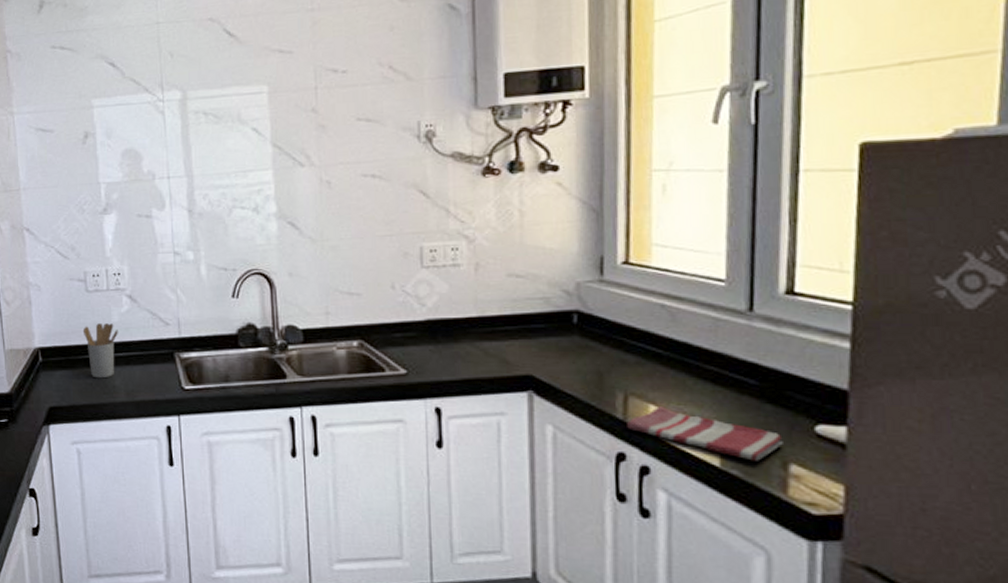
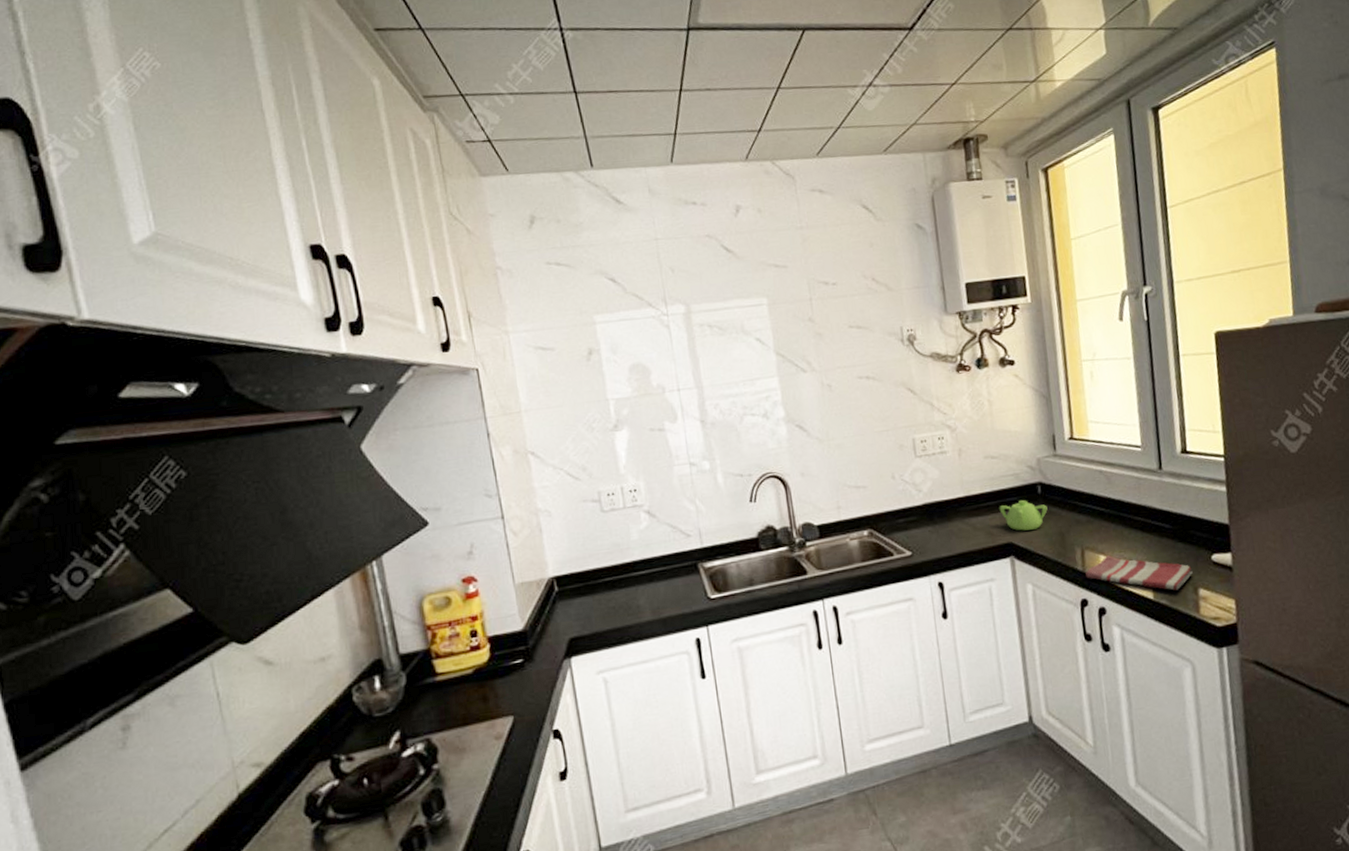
utensil holder: present [82,323,118,379] -> none [600,542,639,601]
teapot: none [520,329,584,364] -> present [999,500,1048,531]

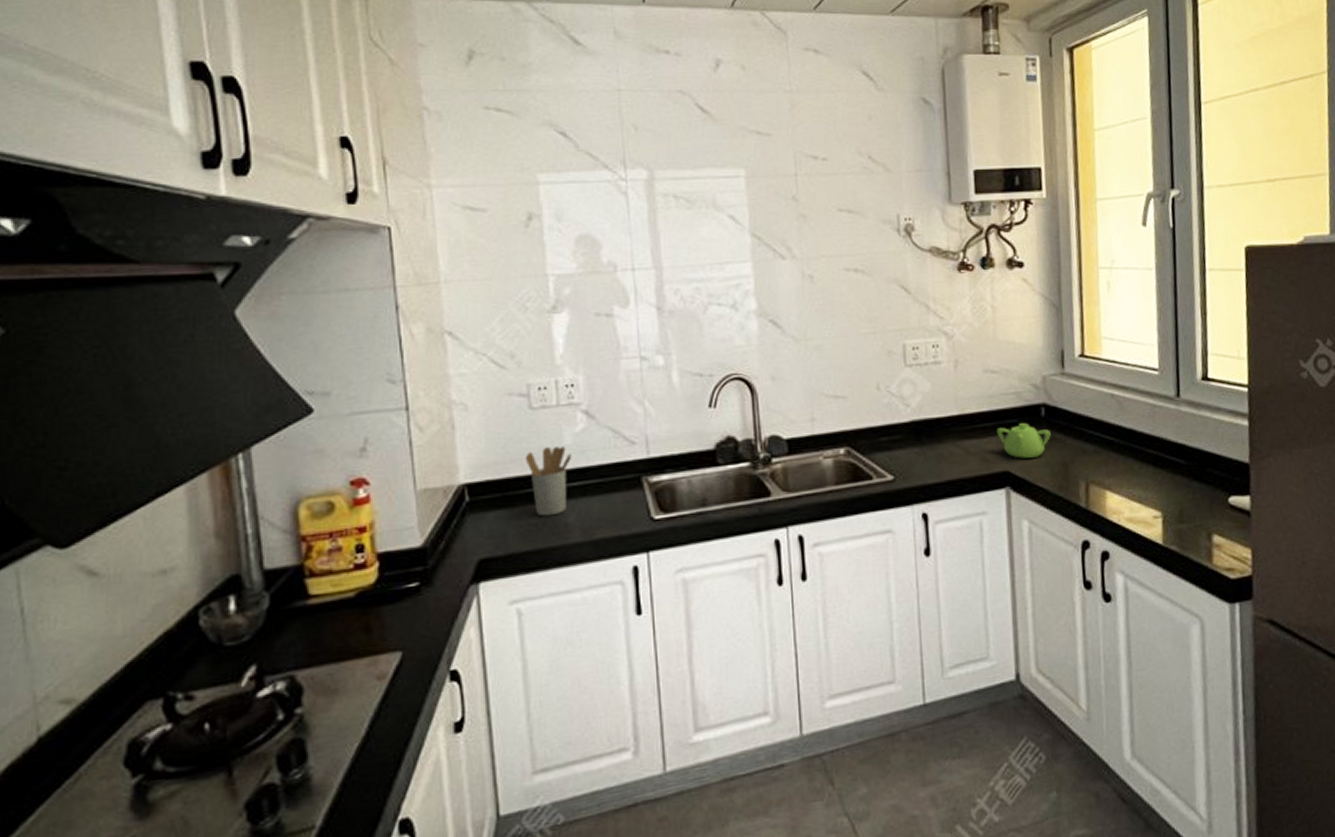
utensil holder: none [600,542,639,601] -> present [525,446,571,517]
dish towel: present [1085,555,1193,591] -> none [1089,492,1207,536]

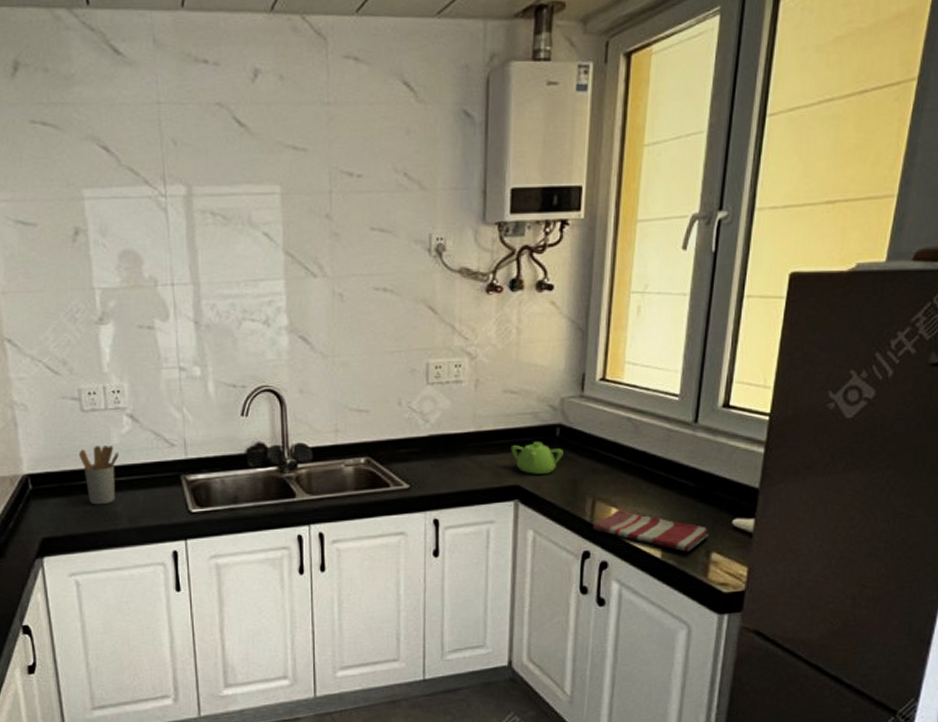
dish towel: none [1089,492,1207,536] -> present [593,509,709,552]

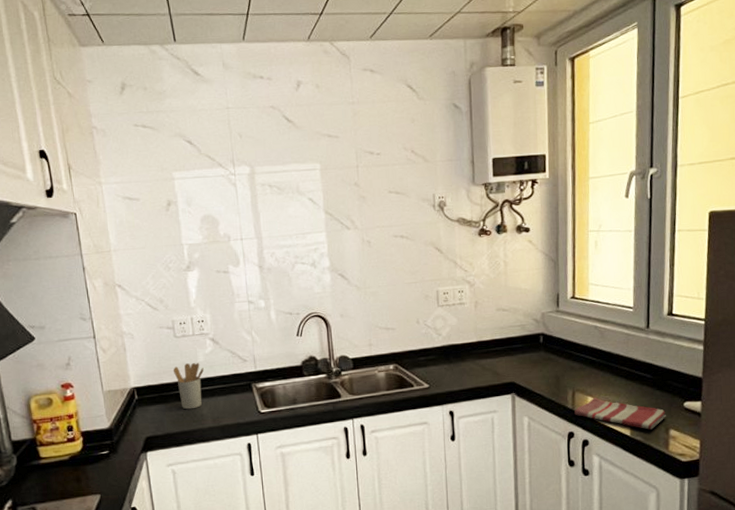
teapot: present [510,442,564,474] -> none [506,347,547,373]

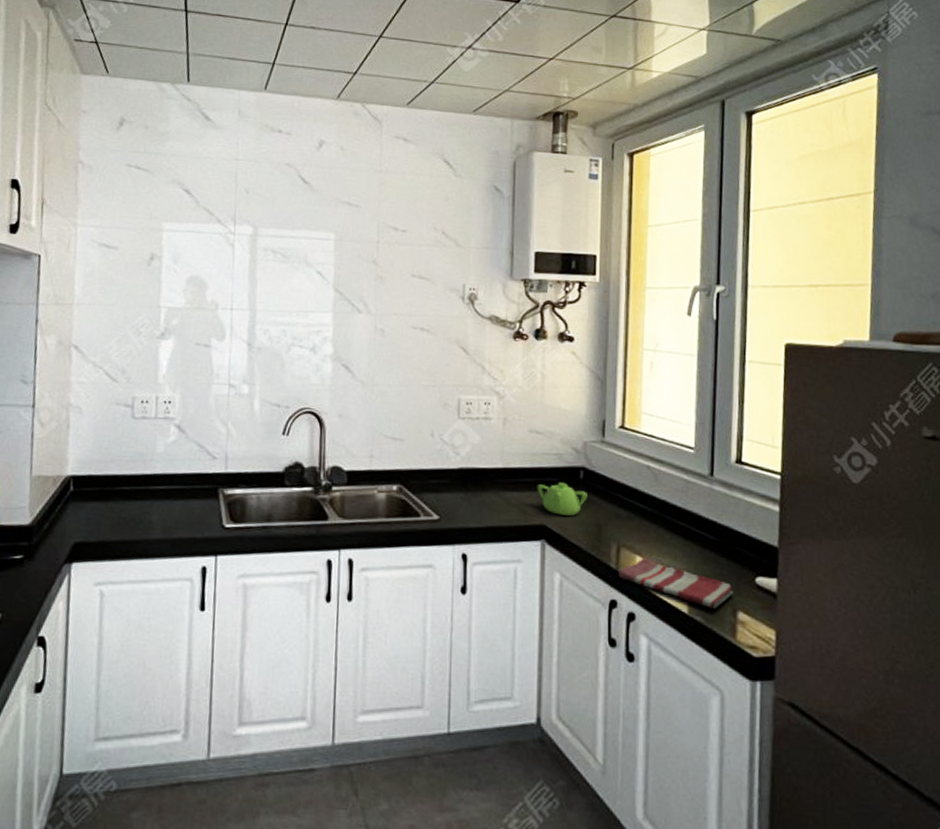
utensil holder: present [173,363,204,410] -> none [123,453,162,513]
teapot: none [506,347,547,373] -> present [537,483,587,516]

